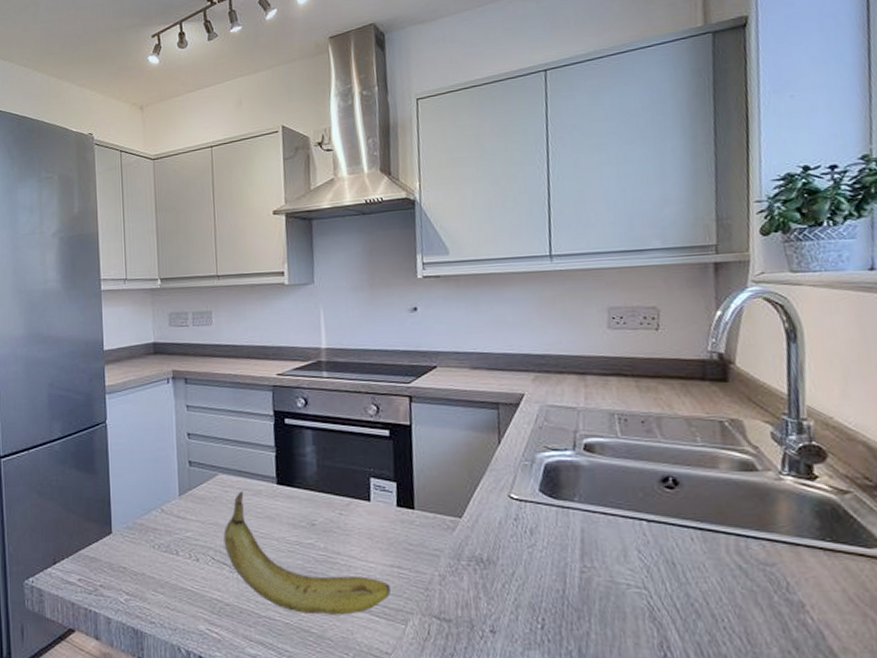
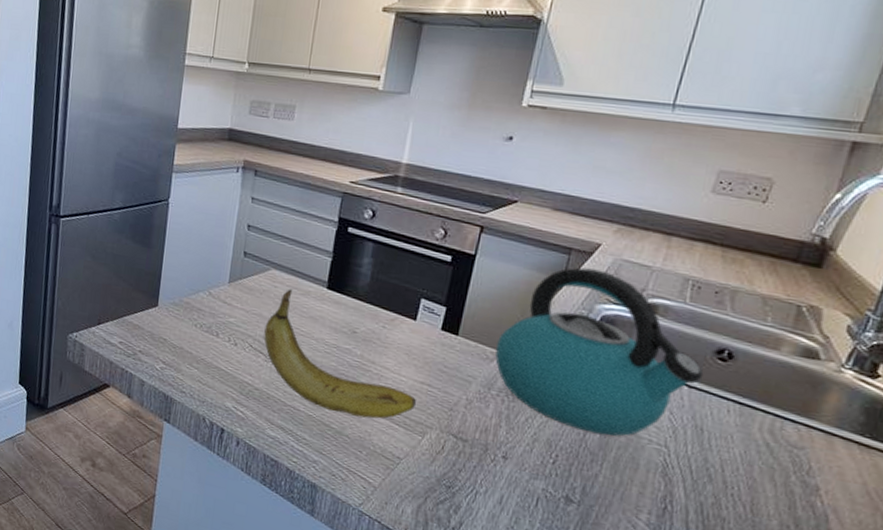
kettle: none [454,419,657,588] -> present [495,267,704,436]

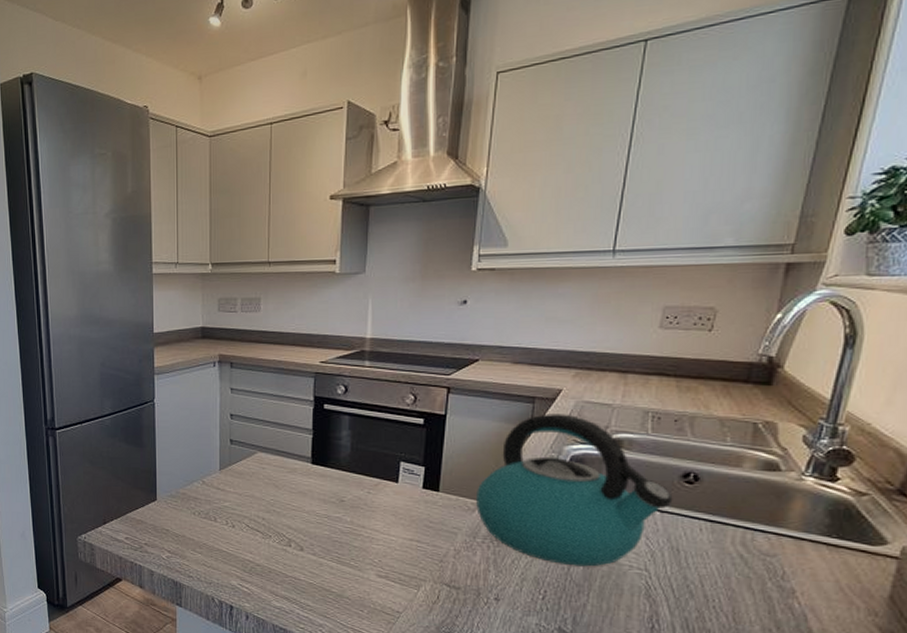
fruit: present [264,289,416,419] -> none [259,468,407,579]

